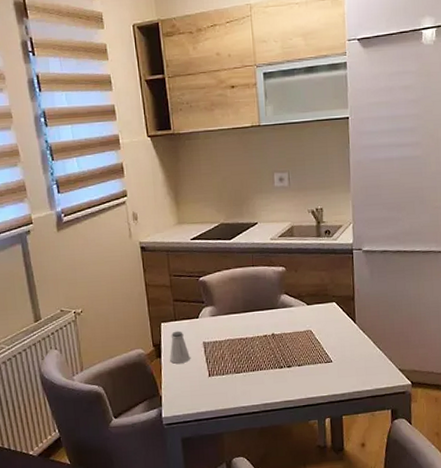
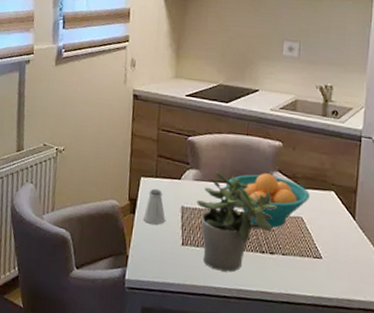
potted plant: none [216,304,289,392] -> present [197,171,278,272]
fruit bowl: none [239,297,315,345] -> present [225,173,310,228]

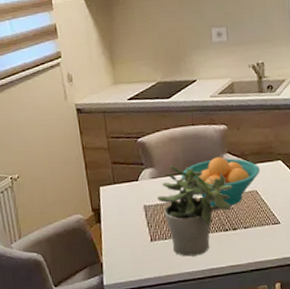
saltshaker: present [144,188,165,225] -> none [109,194,131,229]

